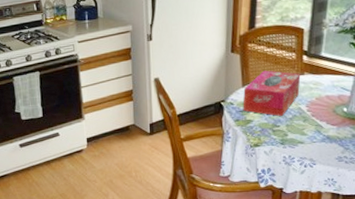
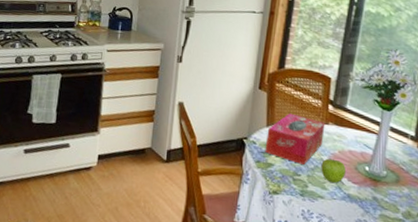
fruit: none [299,106,324,128] -> present [321,158,346,183]

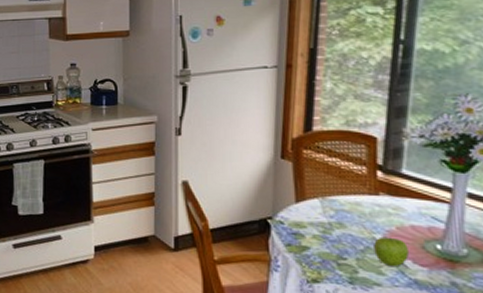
tissue box: present [265,113,325,165] -> none [296,184,375,246]

